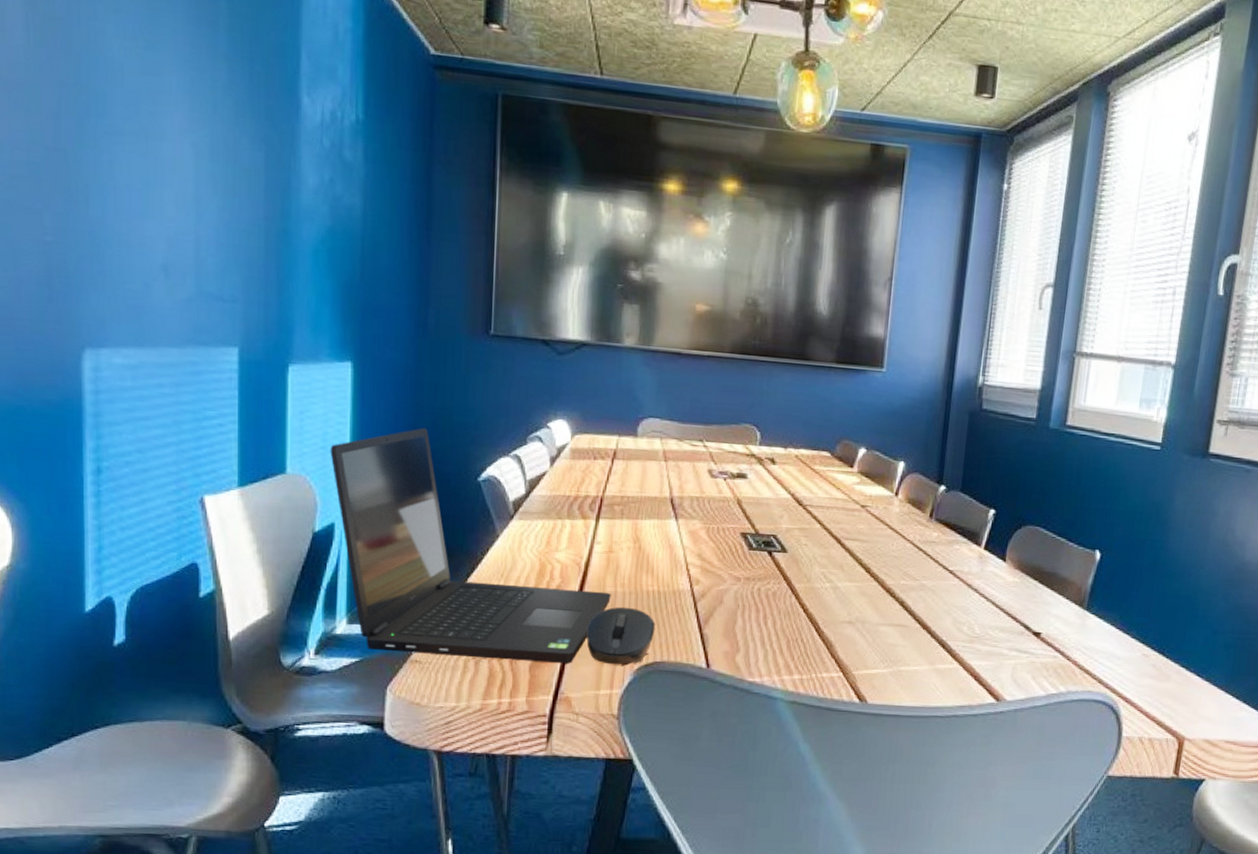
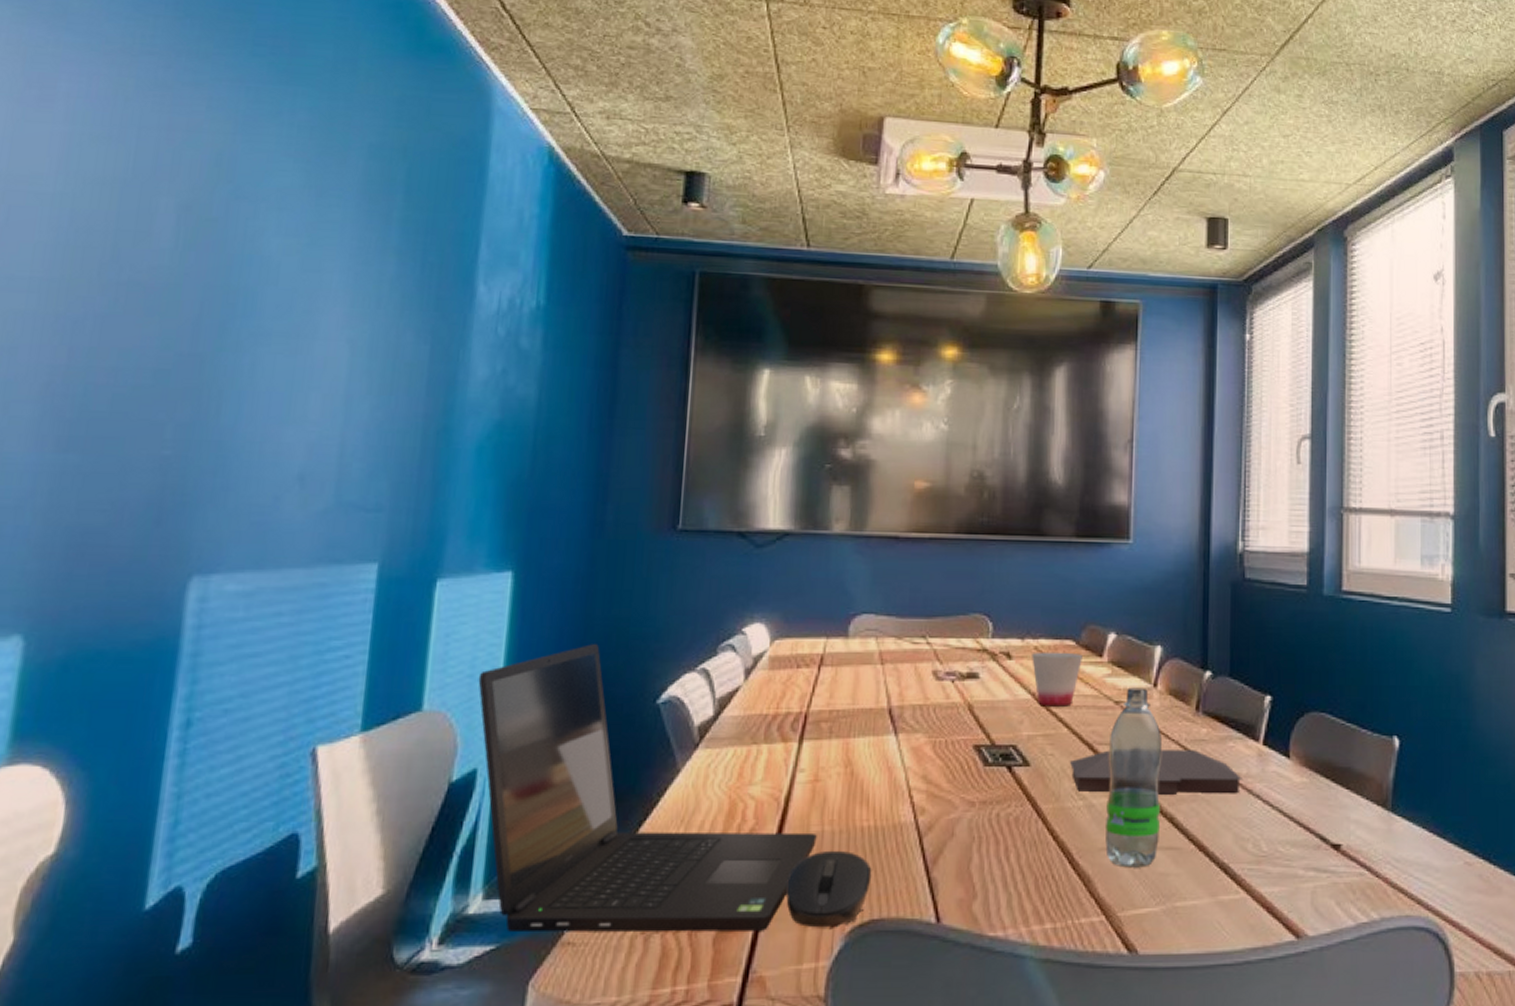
cup: none [792,460,836,508] -> present [1032,652,1082,708]
papers: none [820,544,965,586] -> present [1069,750,1244,794]
bottle: none [846,495,899,639] -> present [1105,687,1163,868]

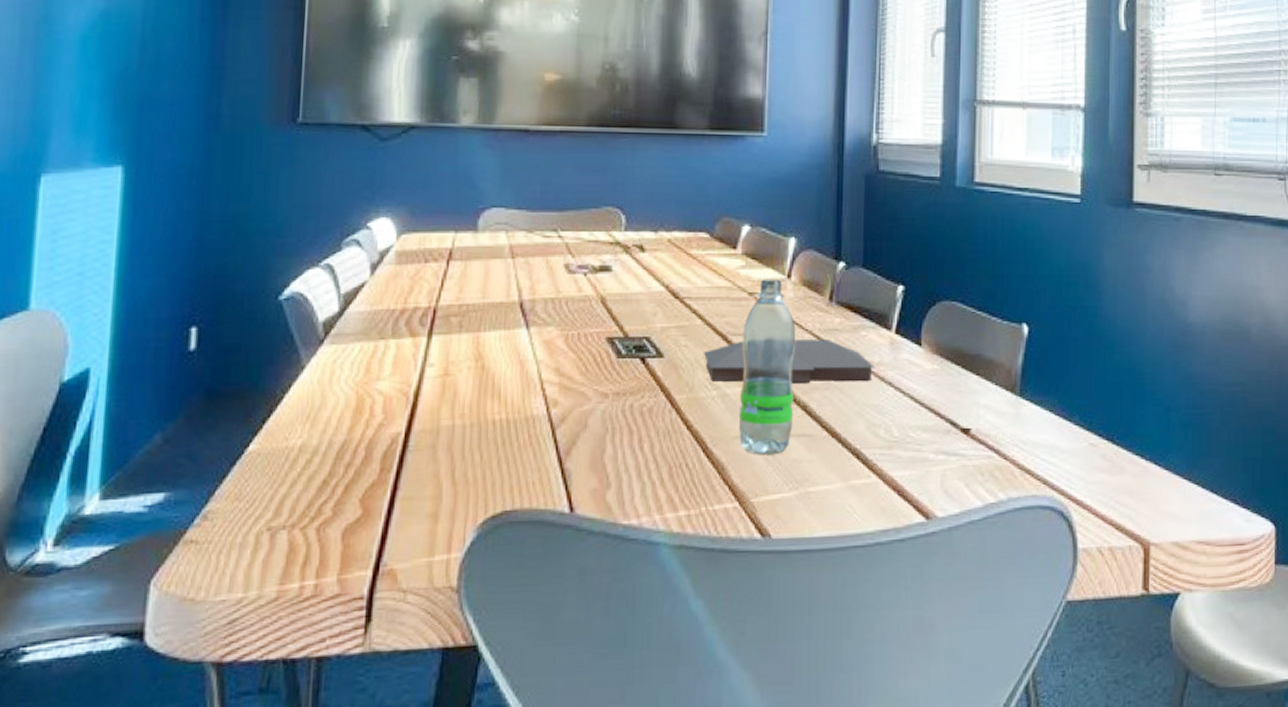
laptop: present [478,644,817,933] -> none [88,240,448,532]
computer mouse: present [785,850,872,928] -> none [415,443,504,521]
cup: present [1032,652,1082,708] -> none [665,244,716,300]

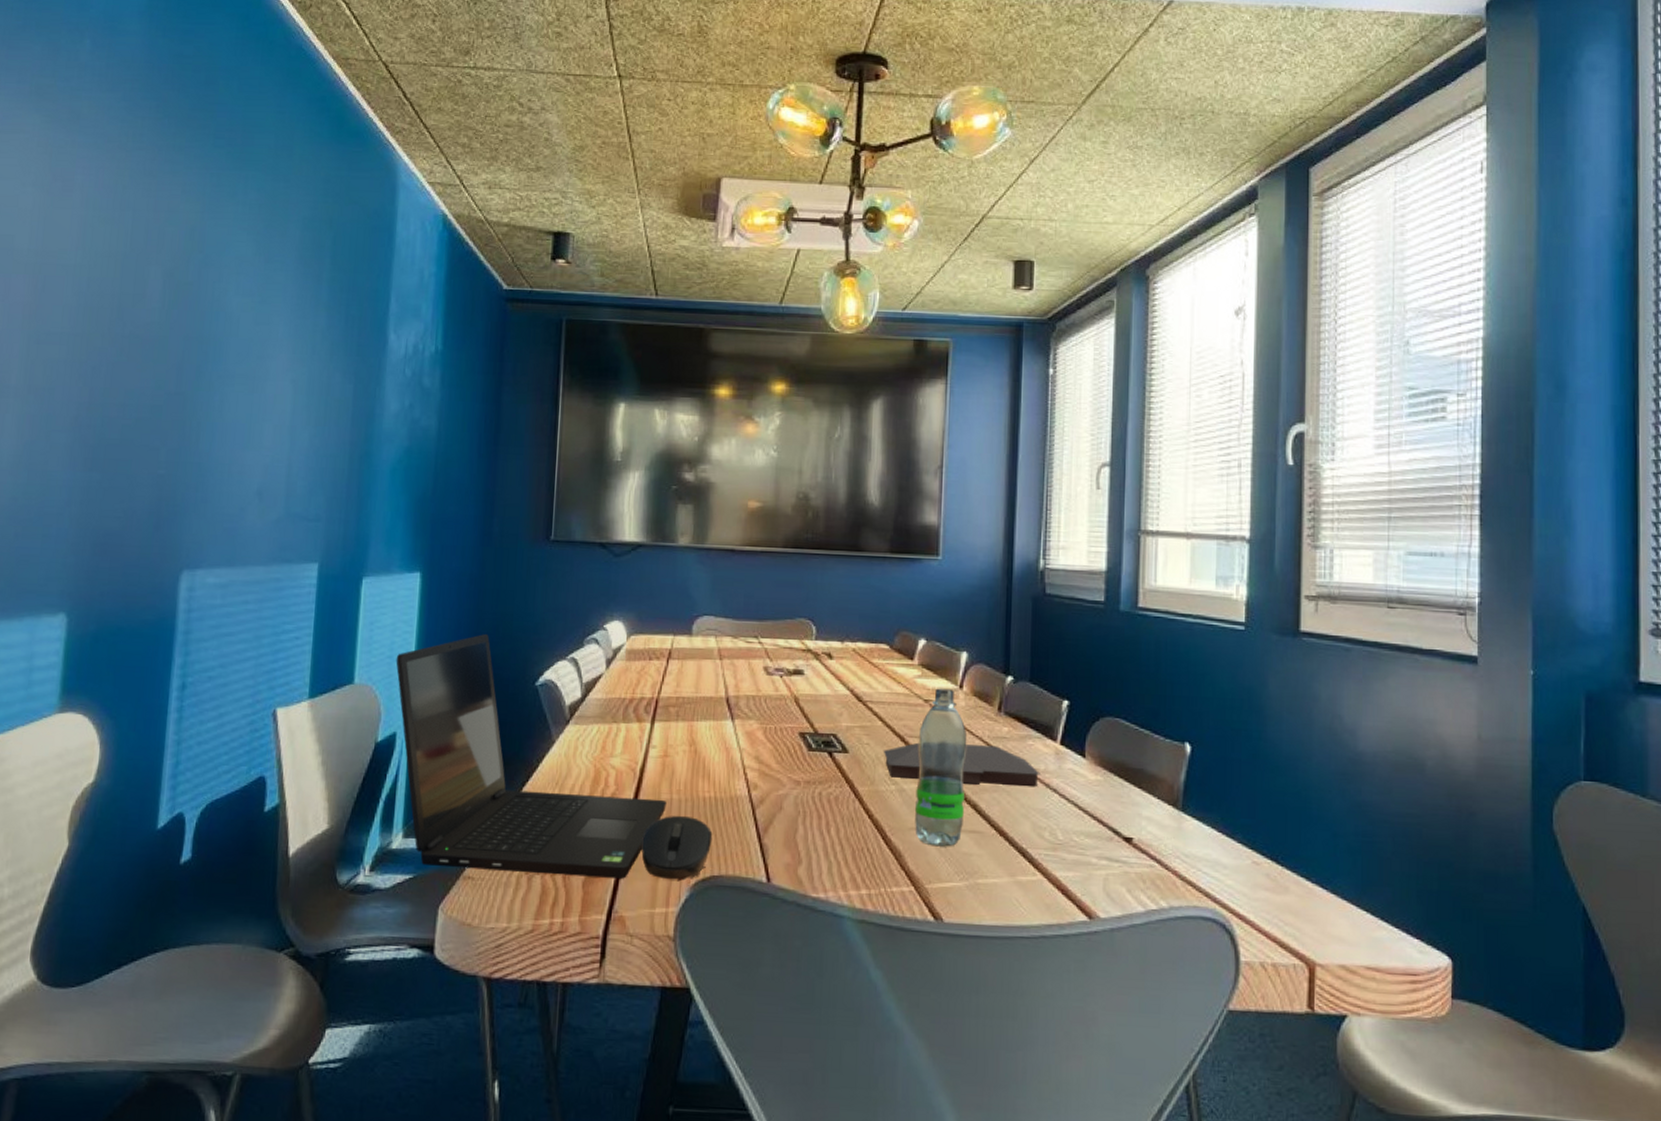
laptop: none [88,240,448,532] -> present [396,634,667,879]
computer mouse: none [415,443,504,521] -> present [640,815,713,880]

